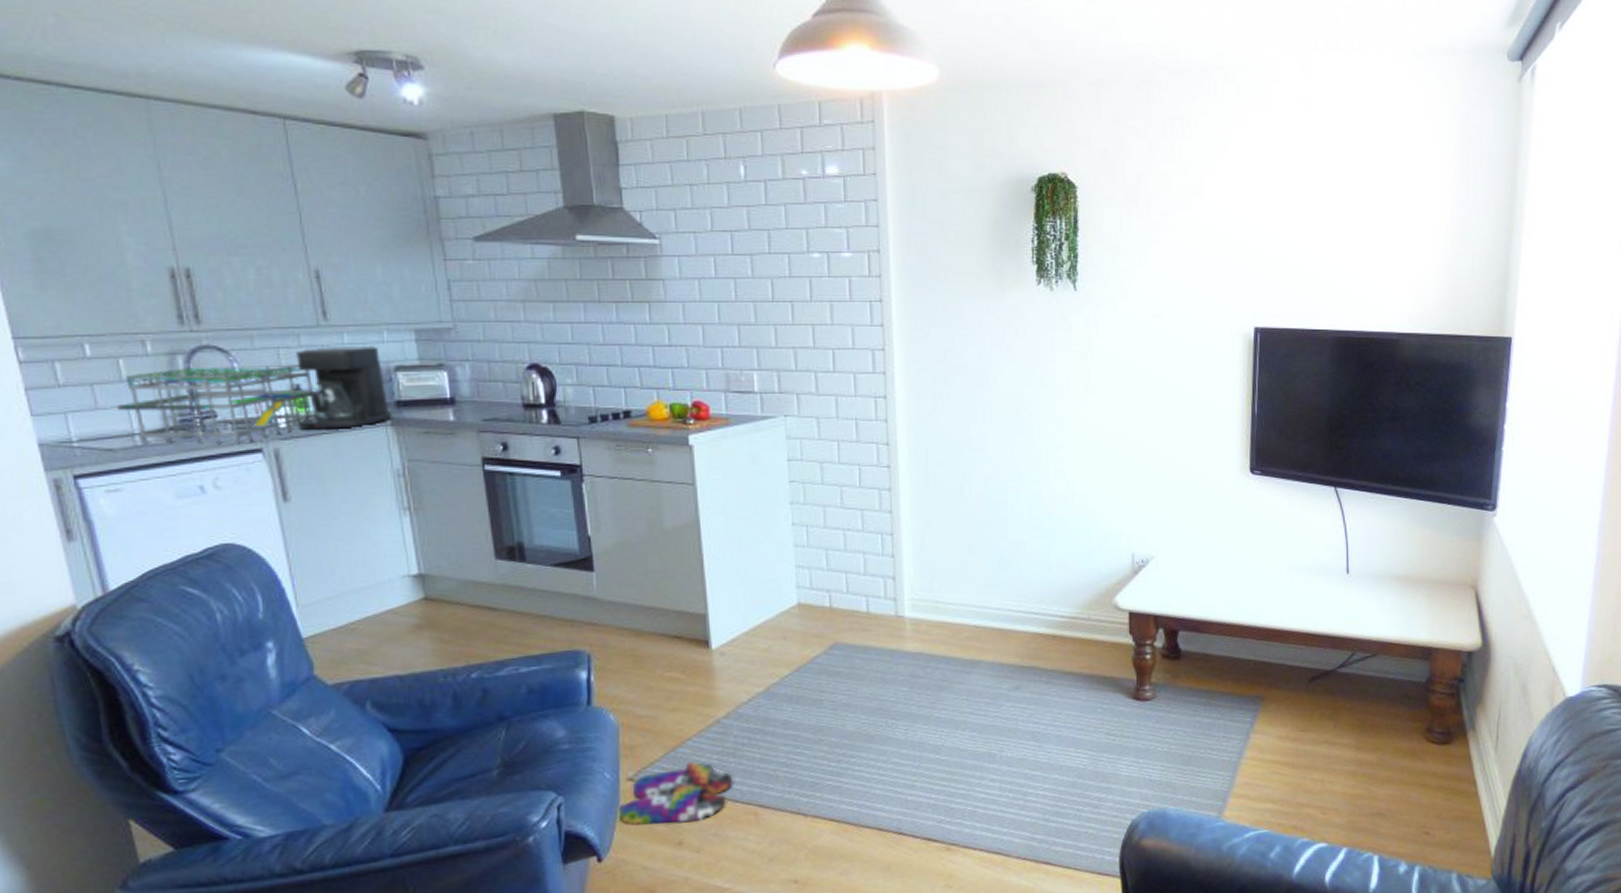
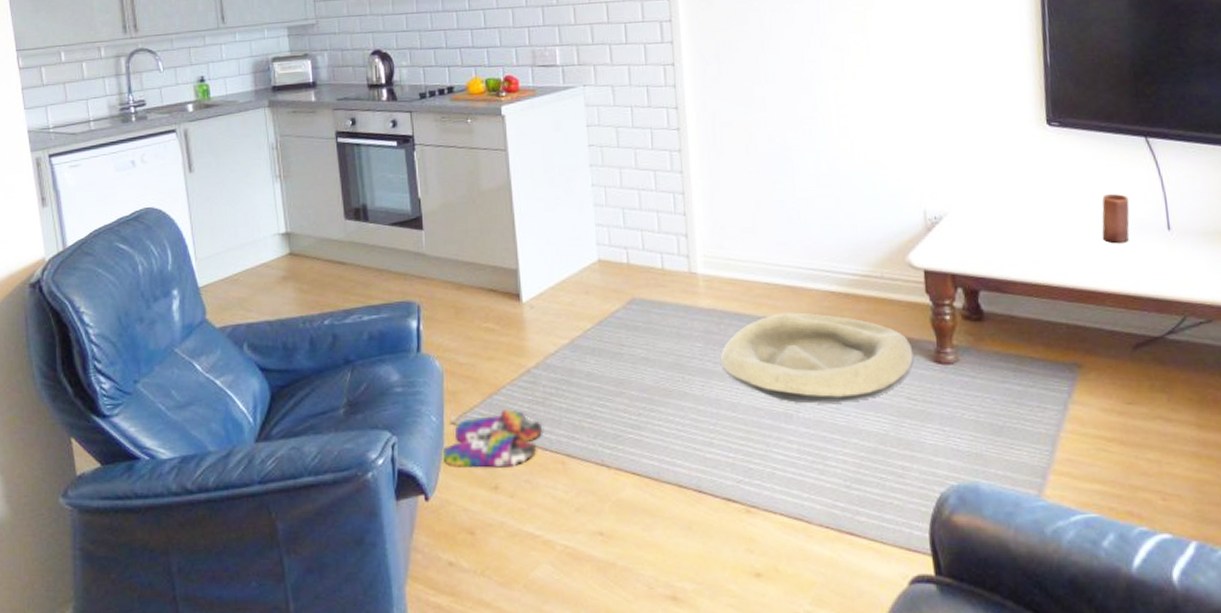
architectural model: present [116,363,316,445] -> none [79,59,215,129]
coffee maker: present [296,346,392,430] -> none [202,42,269,113]
dog bed: none [926,654,1114,744] -> present [721,312,914,404]
candle: none [1291,540,1316,586] -> present [1102,194,1130,244]

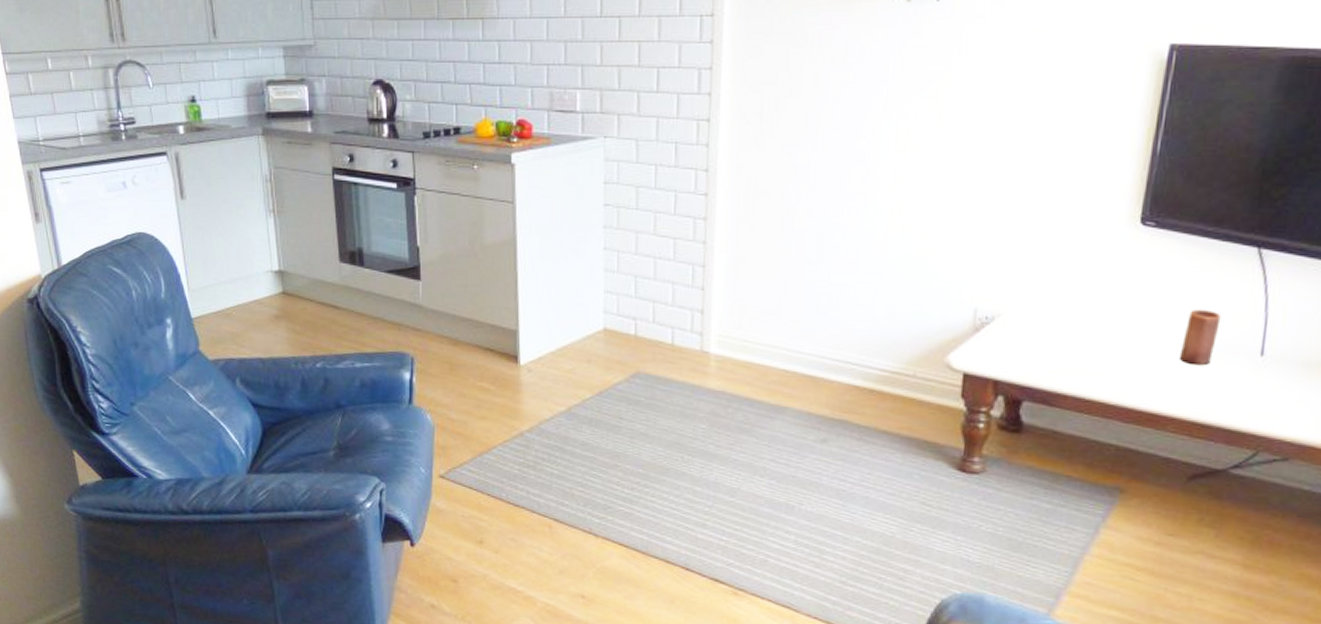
slippers: present [442,408,543,468] -> none [430,468,532,525]
dog bed: present [721,312,914,404] -> none [725,403,936,501]

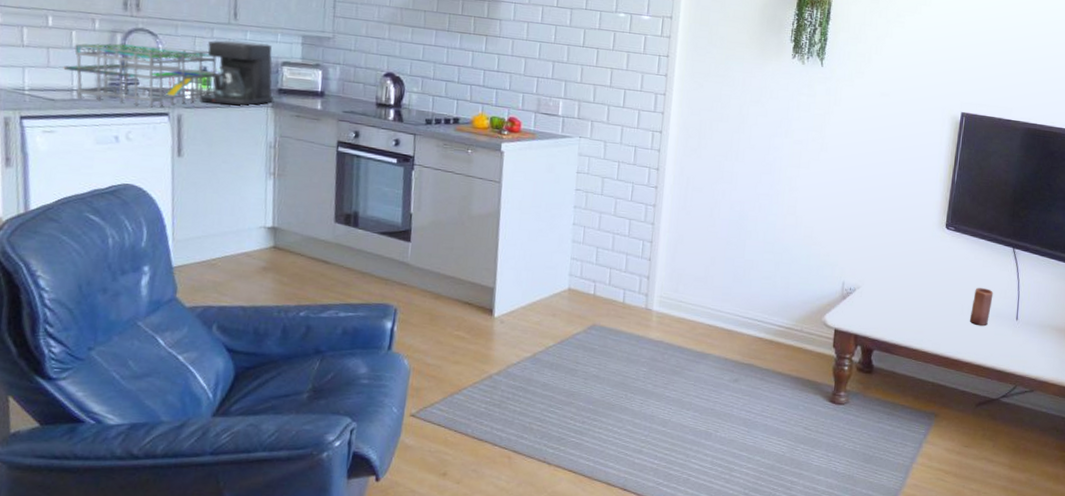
architectural model: none [68,77,206,148] -> present [63,43,217,108]
coffee maker: none [193,62,263,137] -> present [200,40,274,106]

